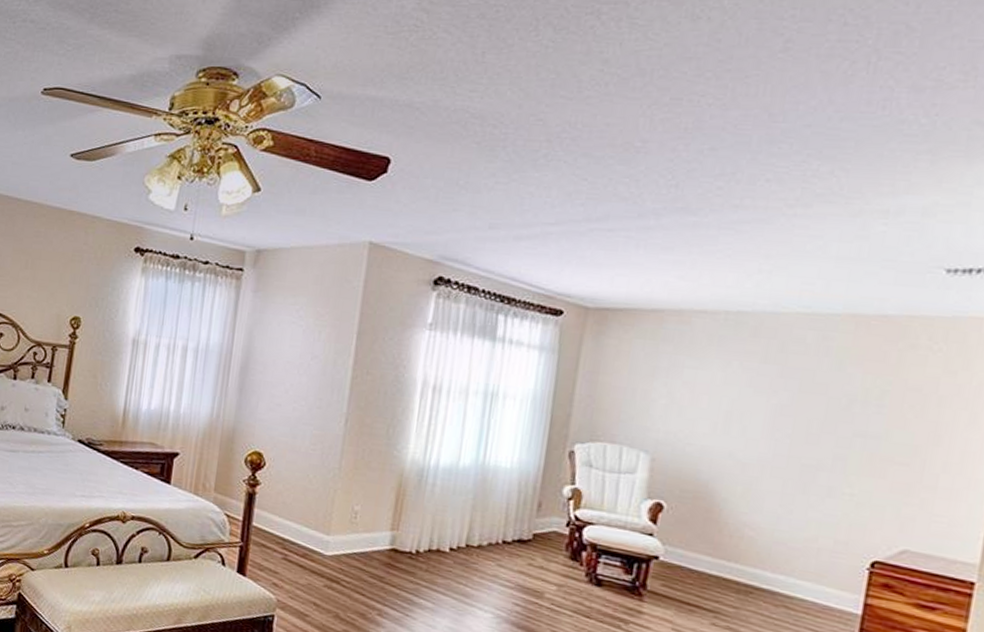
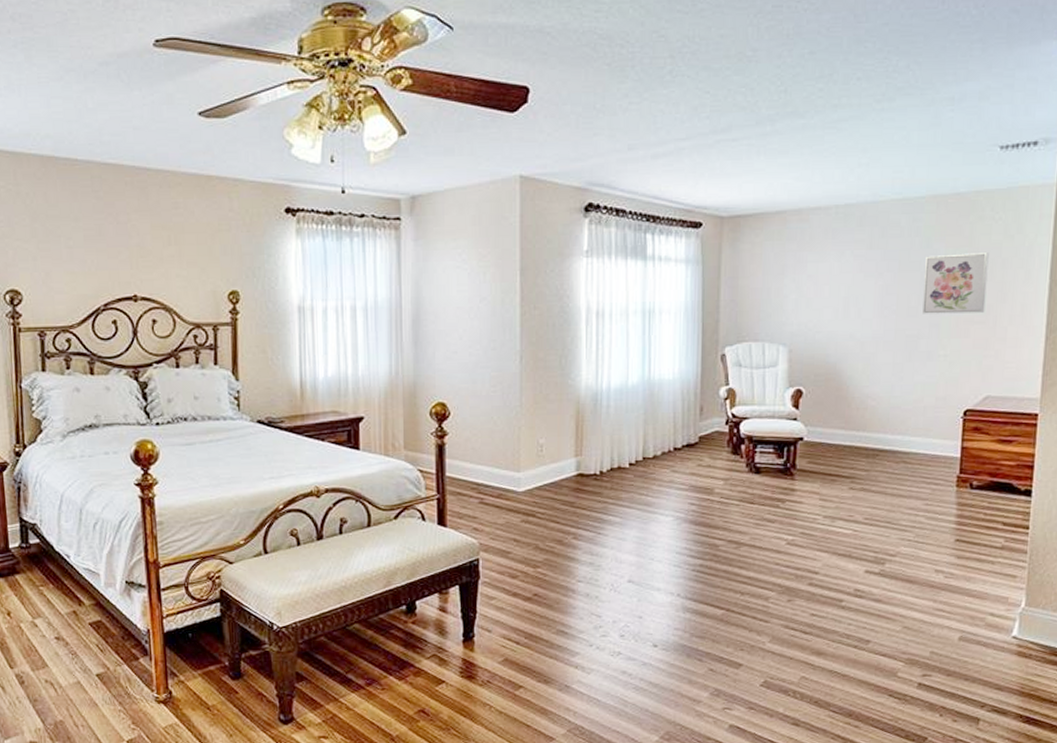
wall art: none [825,380,921,454] -> present [922,253,989,314]

